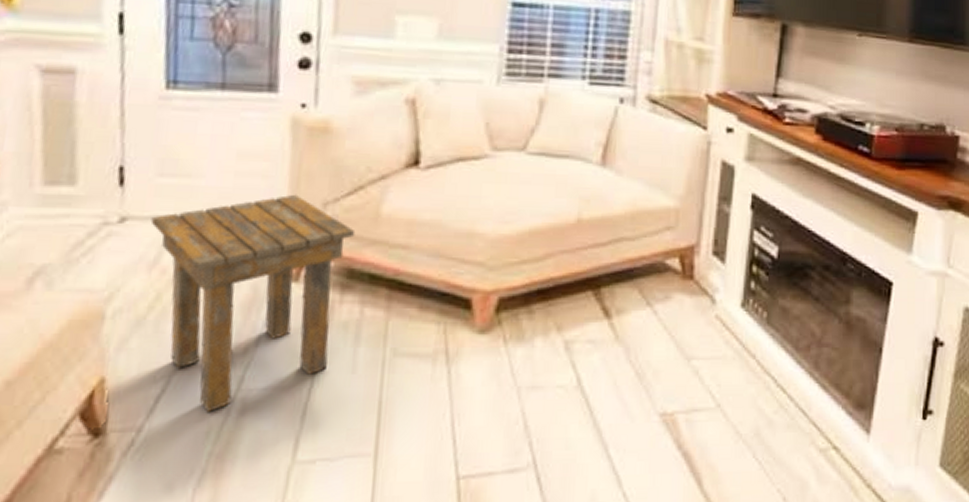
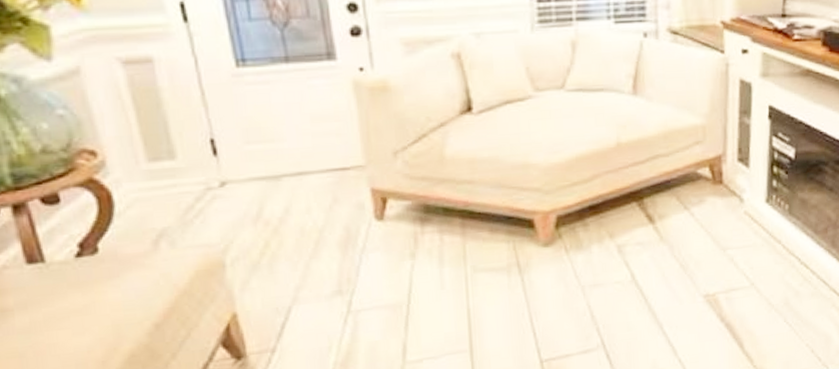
side table: present [150,194,356,412] -> none [247,147,426,331]

